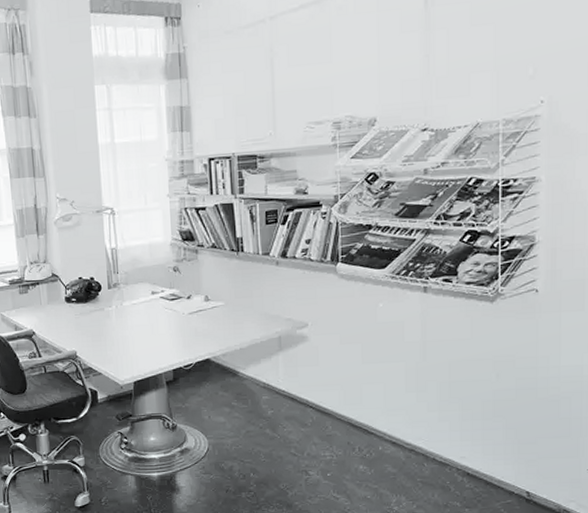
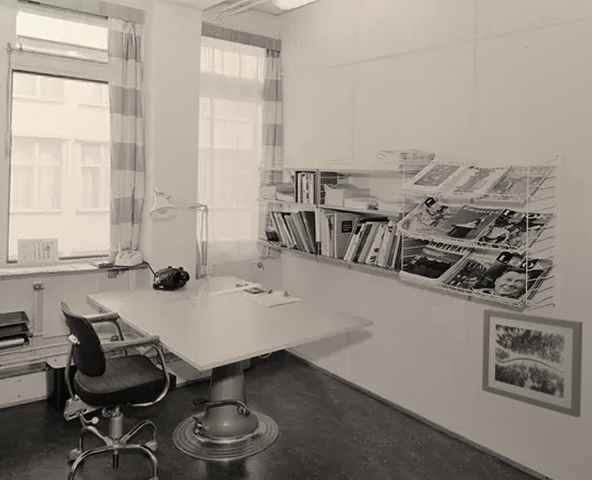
wall art: none [443,300,576,424] -> present [482,308,582,418]

